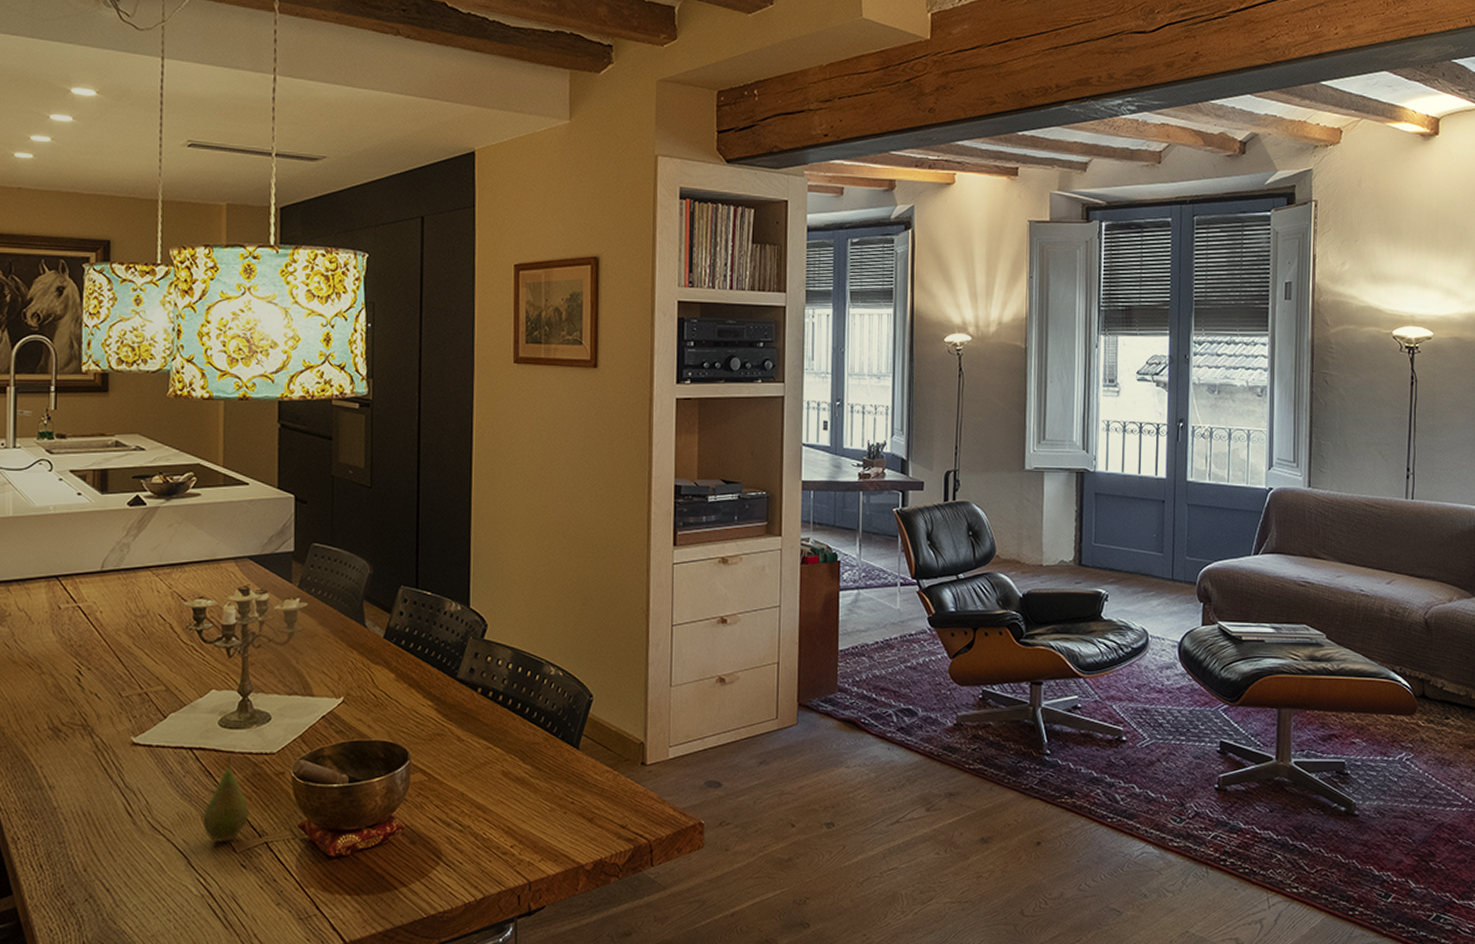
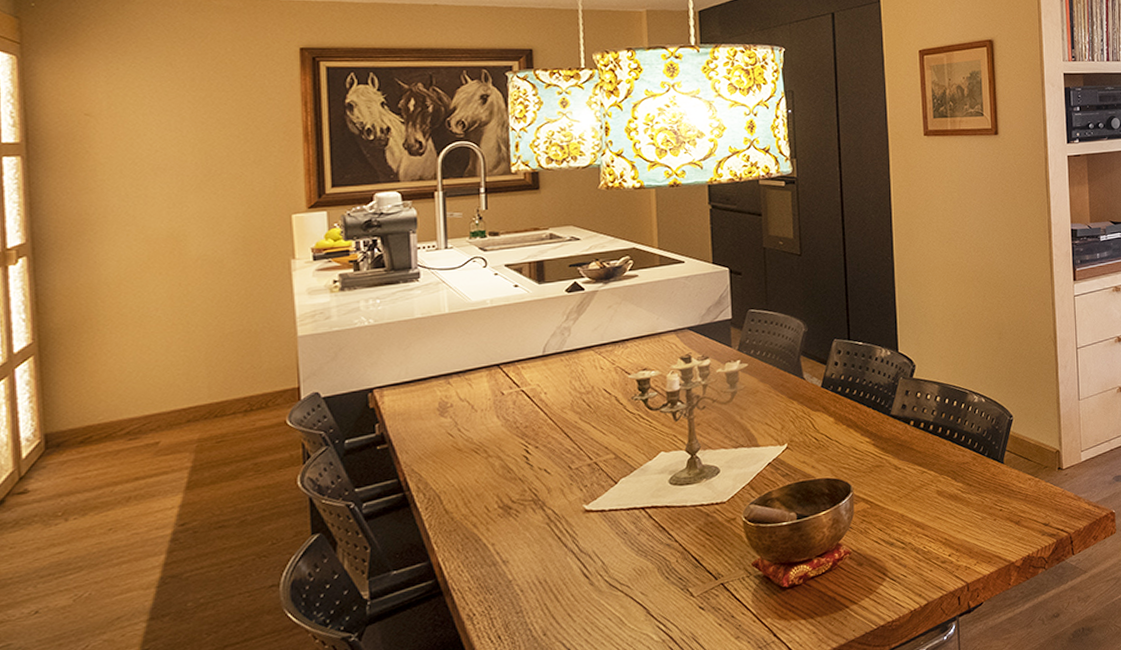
fruit: present [202,757,250,842] -> none [659,511,705,590]

